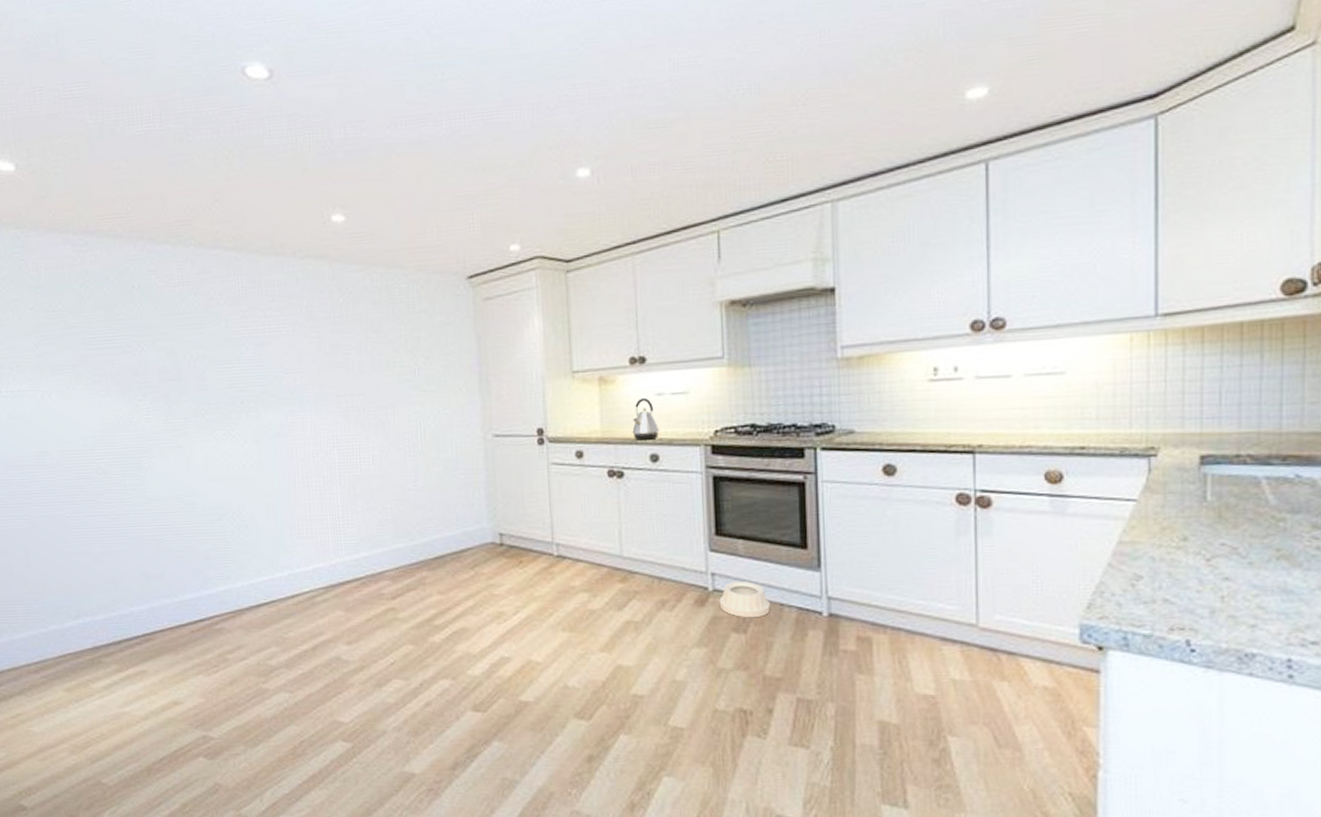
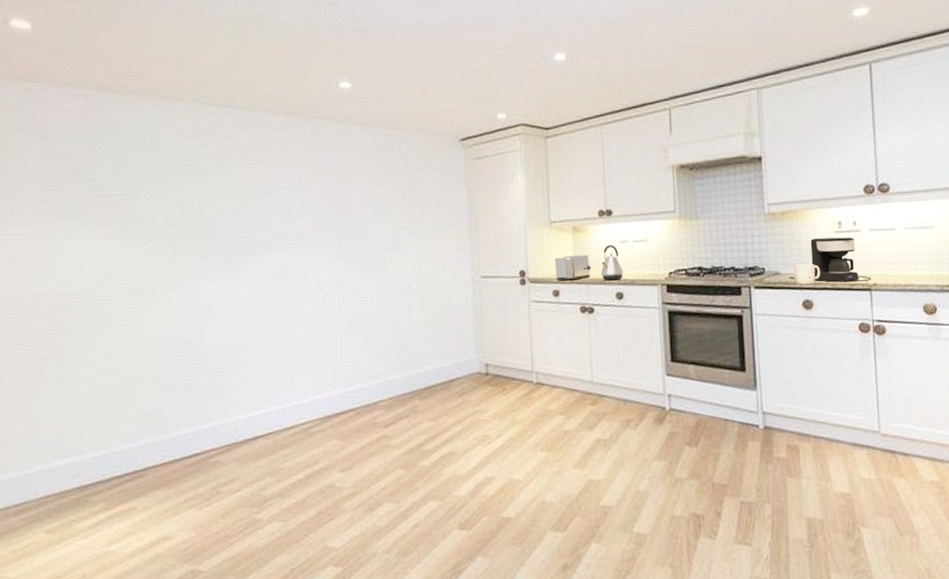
toaster: none [577,409,621,441] -> present [554,254,592,281]
pet bowl: present [719,582,770,618] -> none [675,401,717,433]
coffee maker: none [865,386,975,444] -> present [788,237,871,283]
mug: none [873,420,907,446] -> present [794,263,820,285]

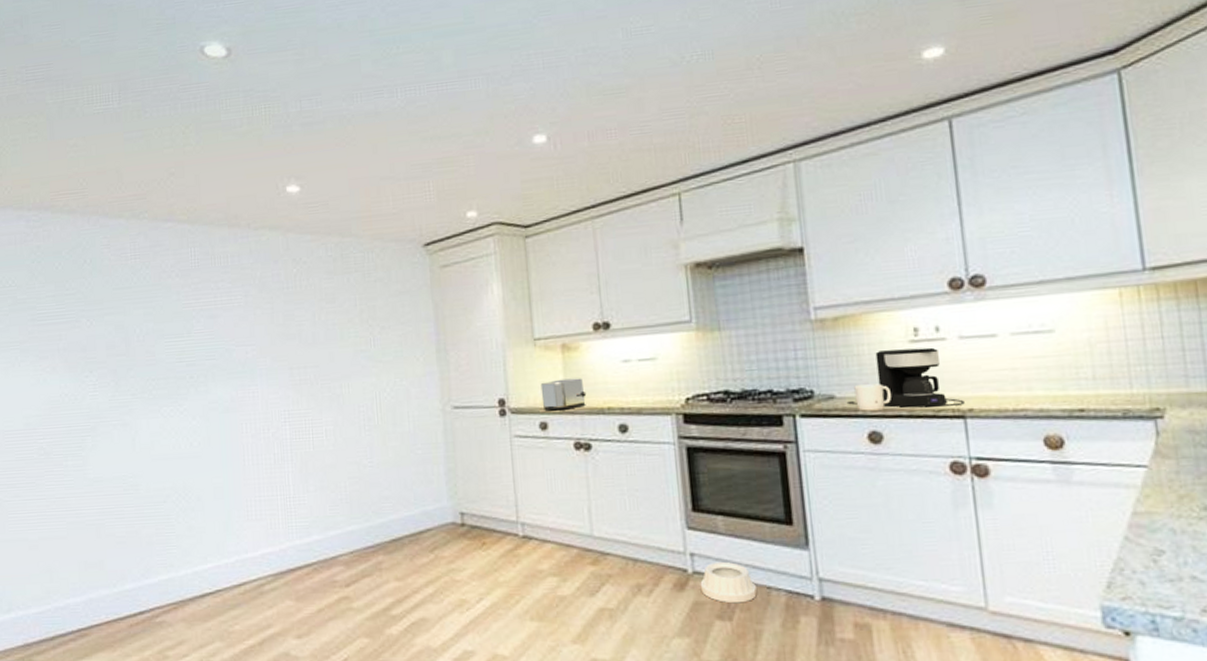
kettle: present [601,245,624,281] -> none [598,365,627,410]
pet bowl: none [675,401,717,433] -> present [700,562,757,604]

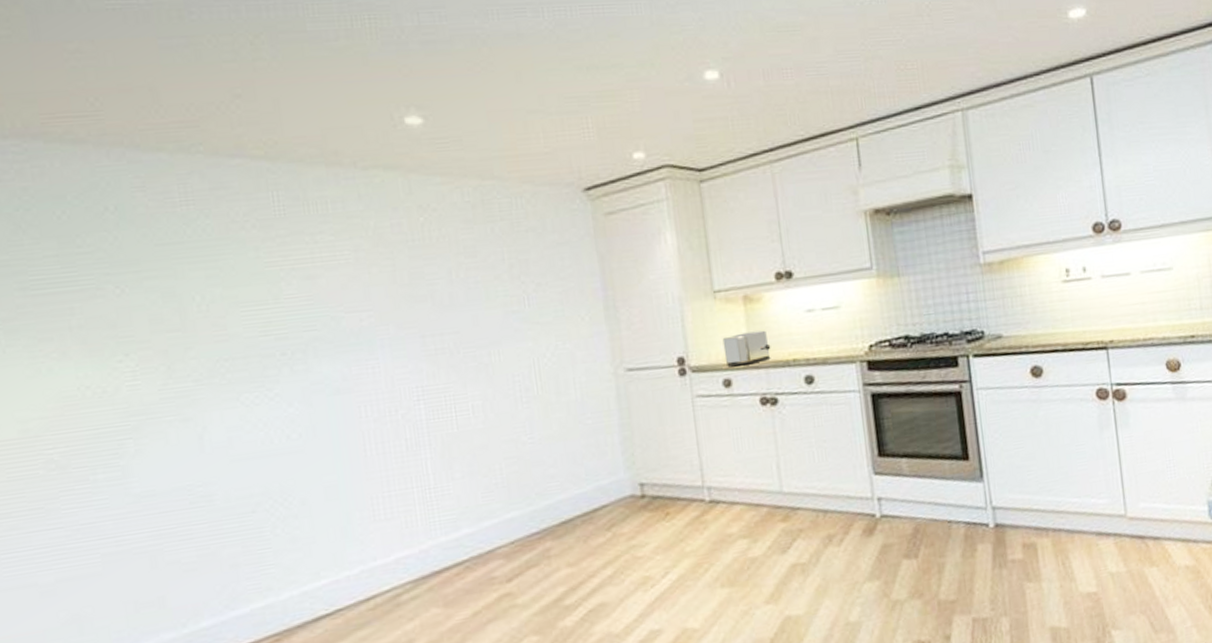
pet bowl: present [700,562,757,604] -> none [887,502,939,542]
coffee maker: present [846,347,965,409] -> none [1012,286,1107,344]
mug: present [854,383,891,412] -> none [1018,321,1049,348]

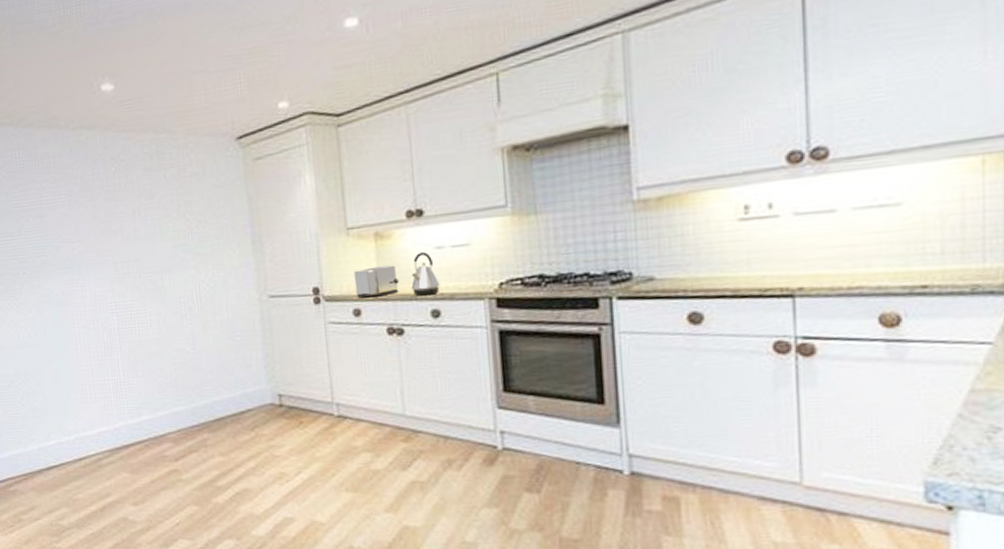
kettle: none [783,316,813,362] -> present [411,252,440,296]

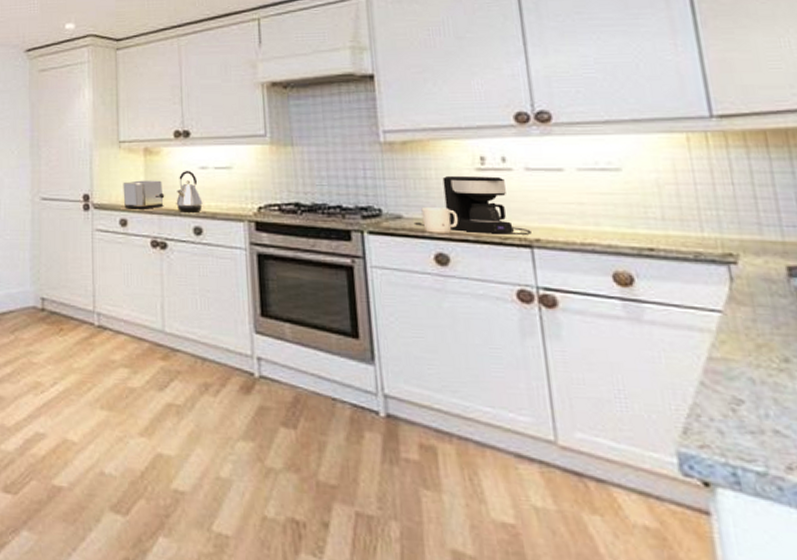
coffee maker: none [666,225,795,289] -> present [413,176,531,236]
mug: none [675,264,715,293] -> present [421,207,458,233]

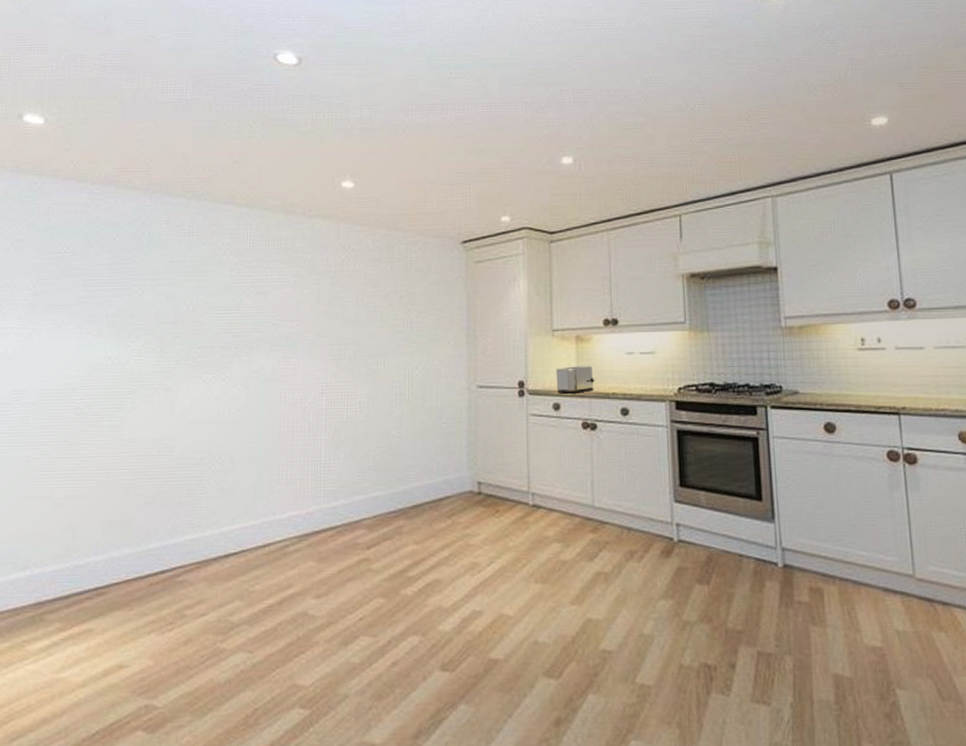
kettle: present [176,171,203,212] -> none [605,356,629,395]
coffee maker: present [413,176,531,236] -> none [808,355,899,406]
mug: present [421,207,458,233] -> none [814,383,843,406]

